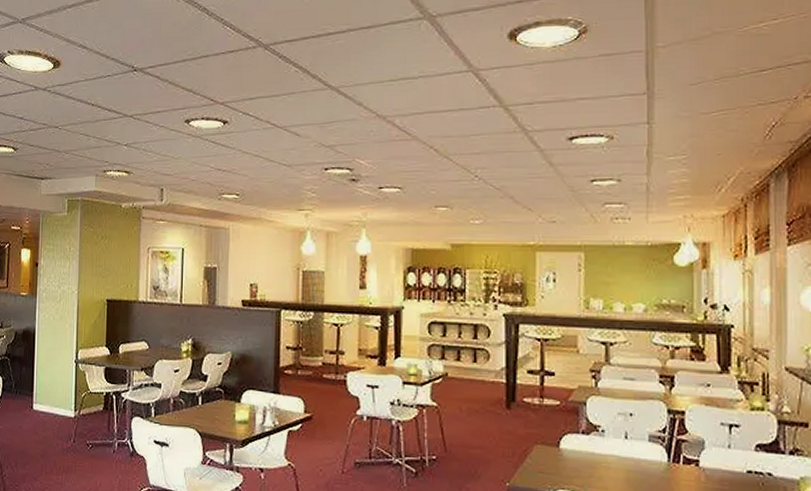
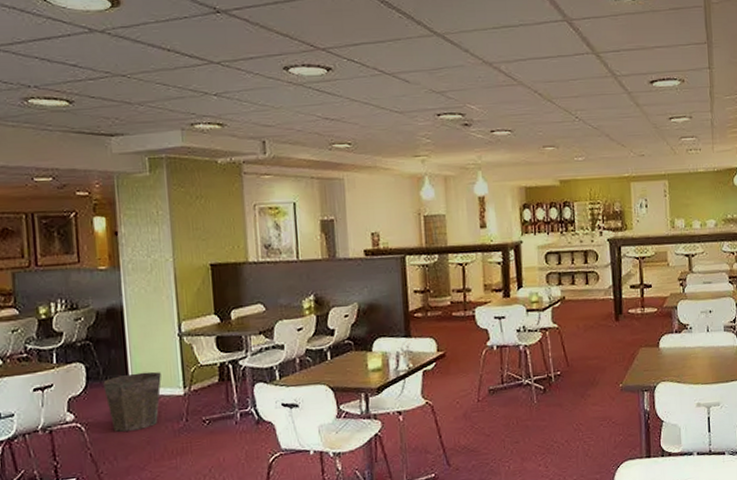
waste bin: none [14,391,58,443] -> present [103,371,162,432]

